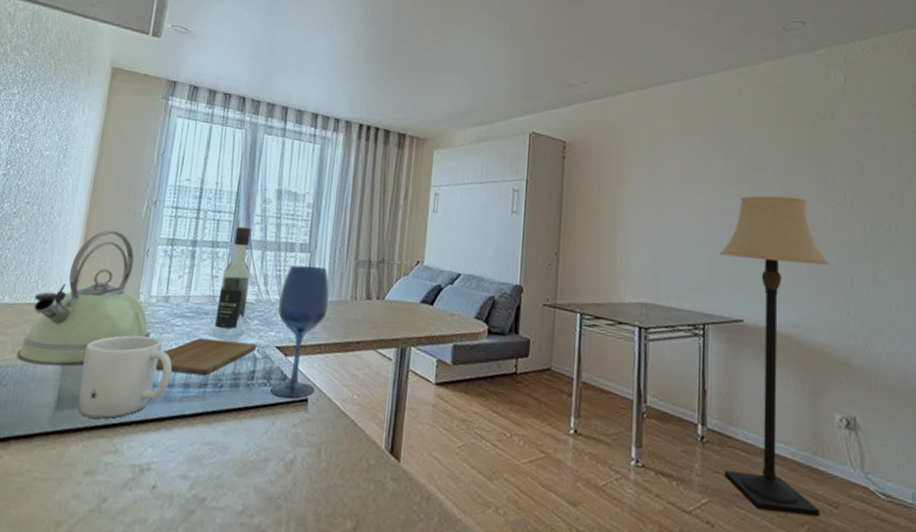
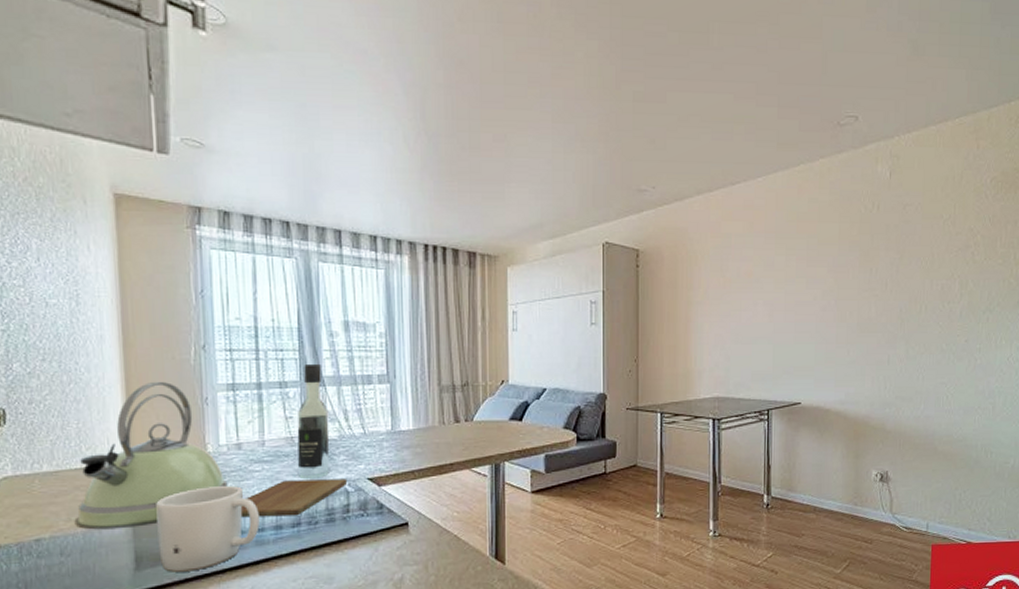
wineglass: present [270,265,330,400] -> none [364,396,417,526]
lamp: present [719,195,831,516] -> none [781,288,873,554]

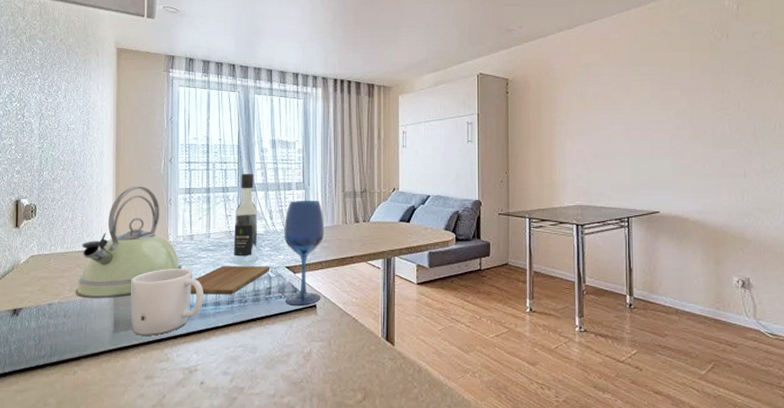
wineglass: none [364,396,417,526] -> present [284,200,325,307]

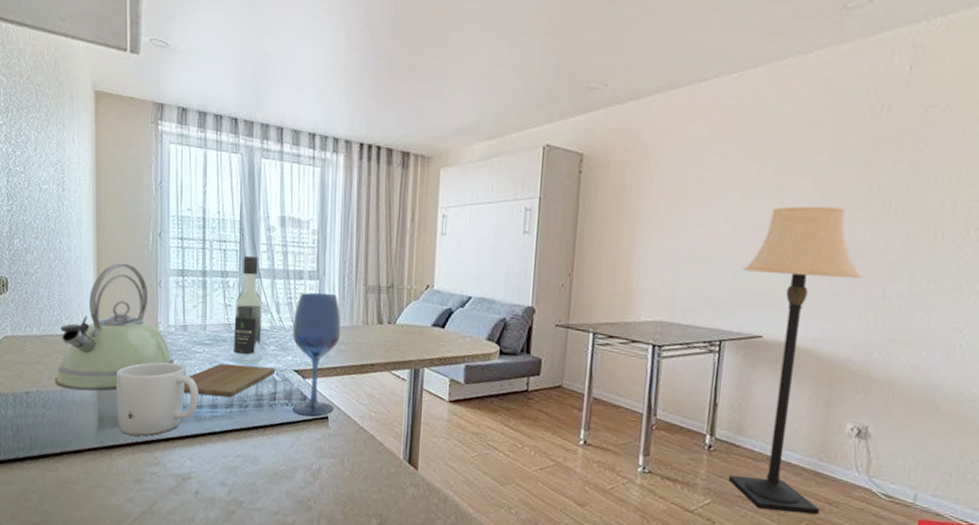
lamp: none [638,109,728,355] -> present [728,205,864,514]

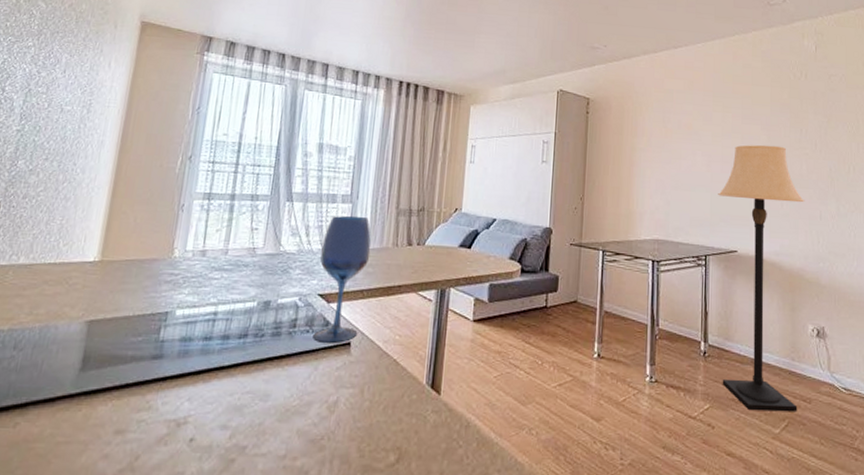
kettle: present [54,262,174,392] -> none [35,185,187,327]
mug: present [116,362,198,436] -> none [106,290,210,377]
cutting board: present [183,363,276,398] -> none [192,290,299,327]
bottle: present [234,255,263,366] -> none [254,179,292,292]

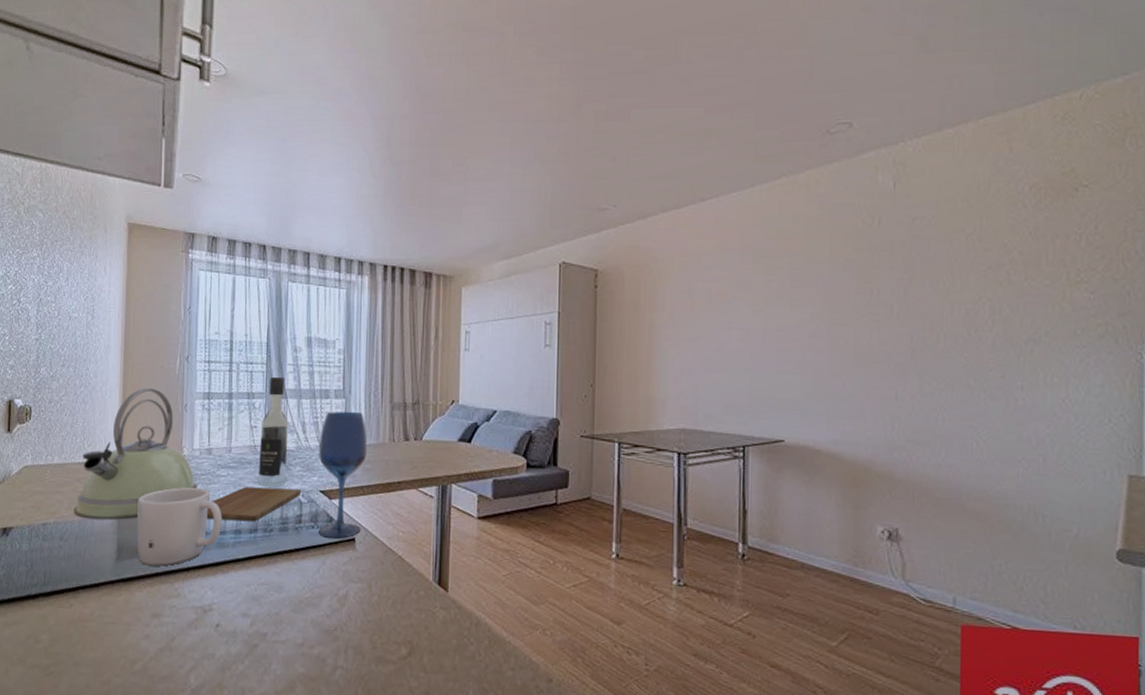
kettle: none [35,185,187,327] -> present [73,387,198,521]
mug: none [106,290,210,377] -> present [136,487,222,567]
cutting board: none [192,290,299,327] -> present [206,487,302,522]
bottle: none [254,179,292,292] -> present [259,376,289,488]
lamp: present [718,144,805,411] -> none [759,312,875,623]

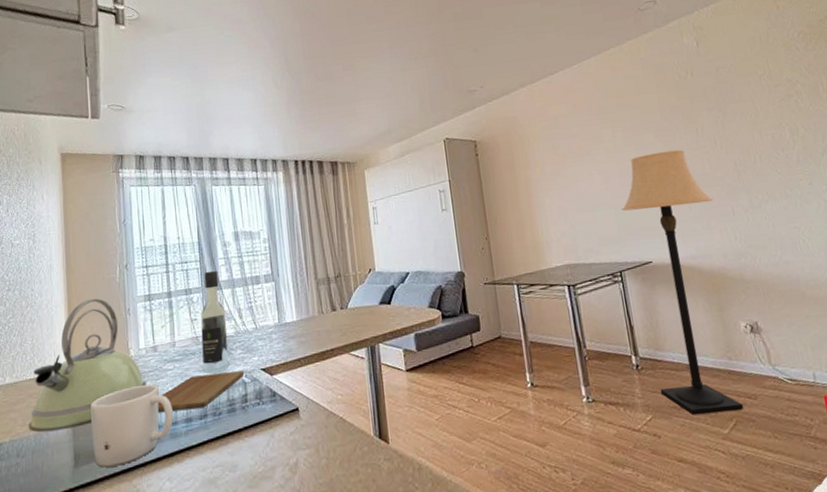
wineglass: present [318,411,368,540] -> none [255,292,303,413]
lamp: none [759,312,875,623] -> present [622,149,744,414]

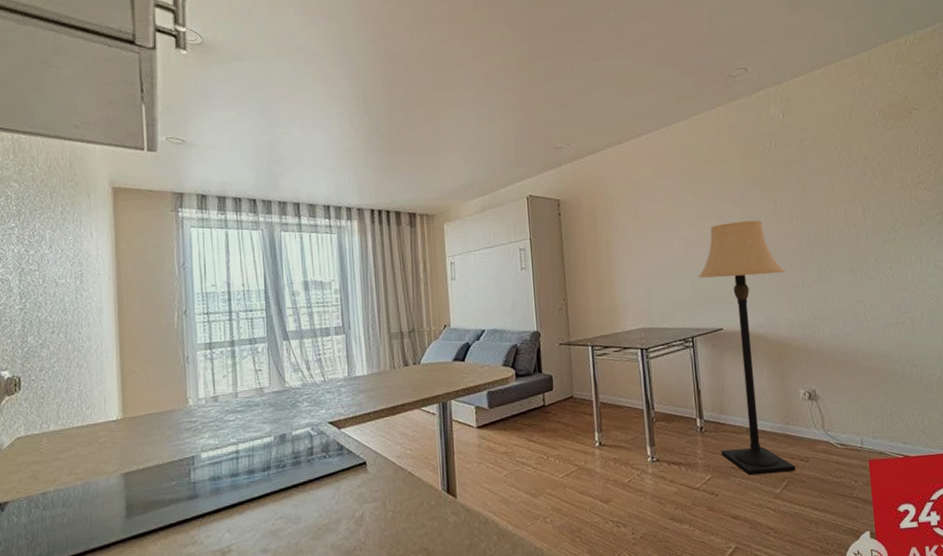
kettle: present [28,298,147,433] -> none [75,344,206,482]
mug: present [90,384,173,468] -> none [145,435,234,519]
cutting board: present [157,371,245,413] -> none [217,424,311,464]
bottle: present [200,270,229,375] -> none [265,320,294,427]

